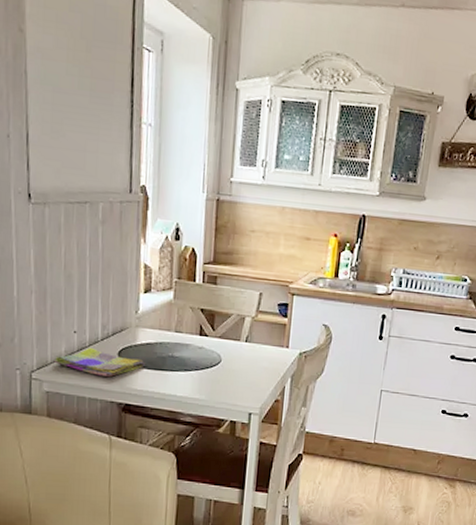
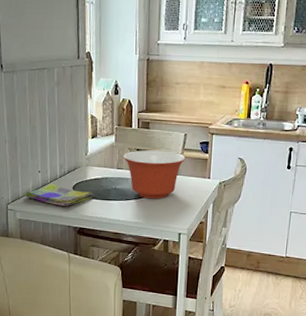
mixing bowl: none [184,310,260,371] -> present [124,150,185,199]

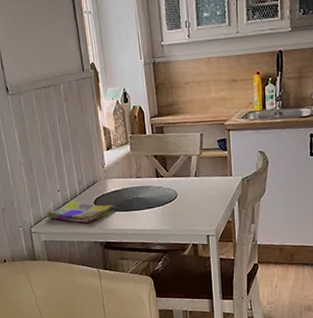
mixing bowl: present [124,150,185,199] -> none [141,153,204,205]

